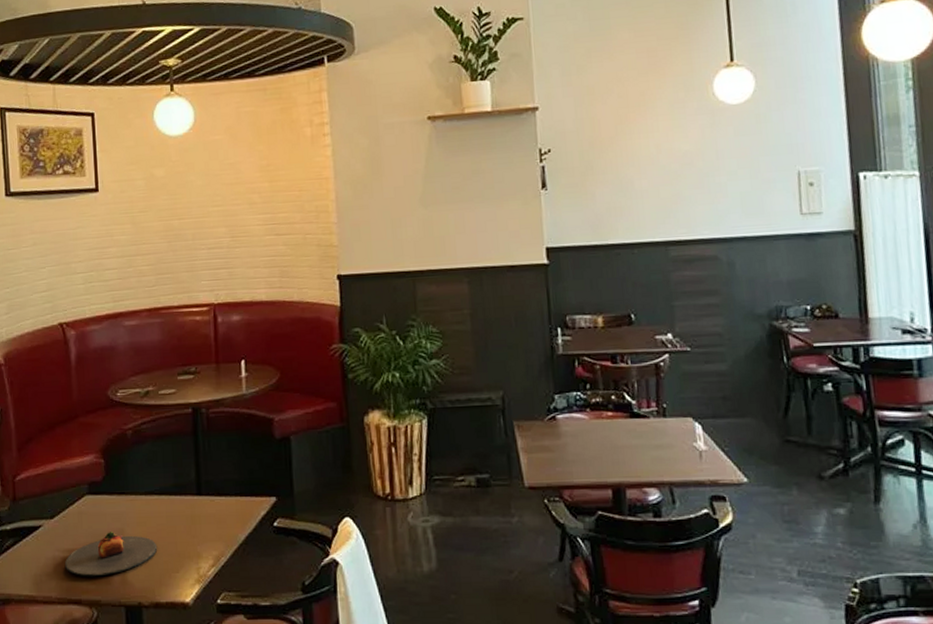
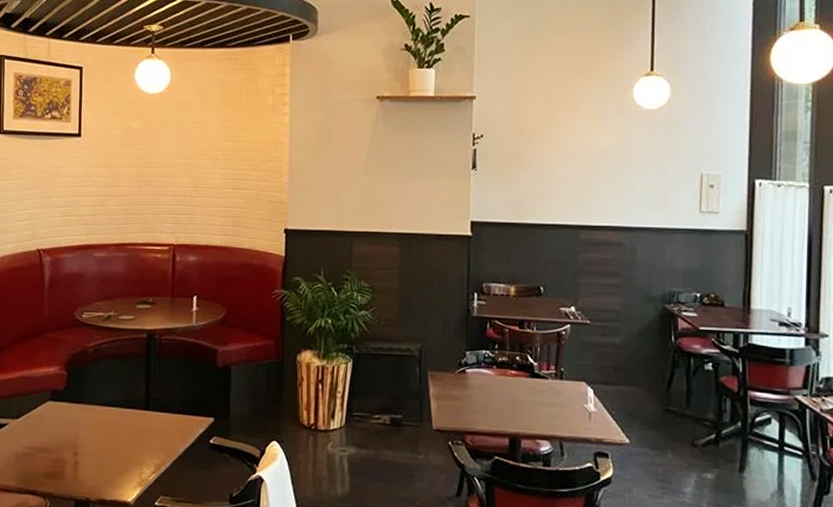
plate: present [64,532,158,577] -> none [25,435,107,472]

